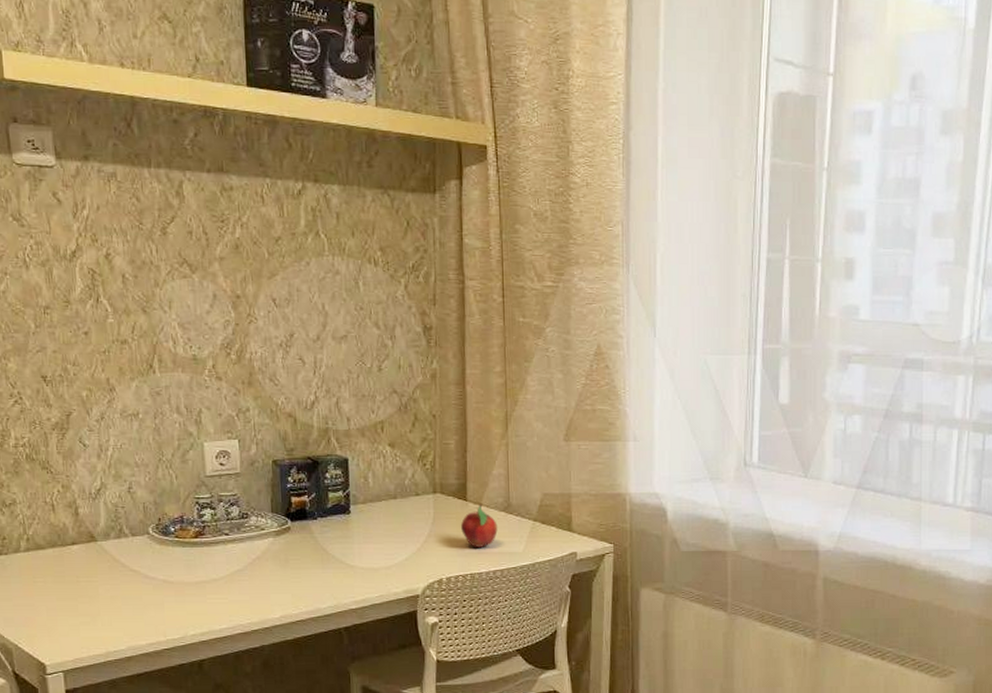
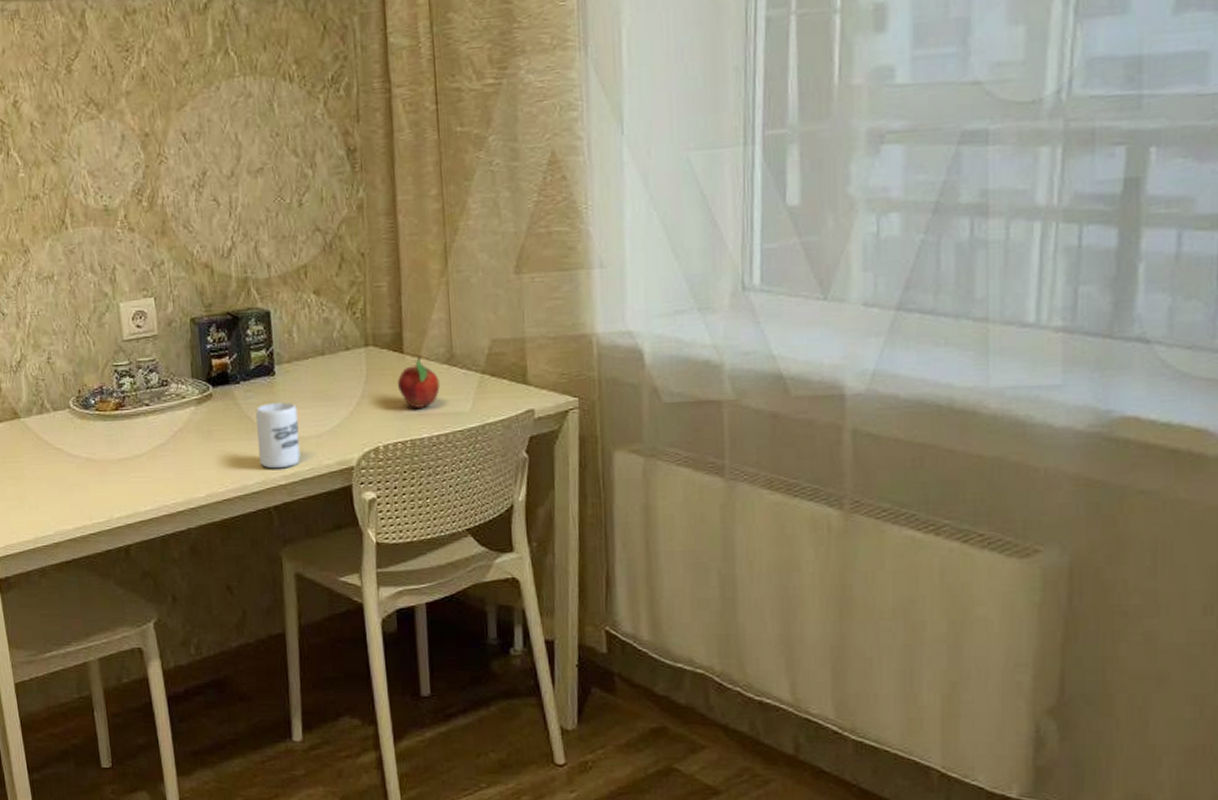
cup: none [330,538,371,595] -> present [256,402,301,469]

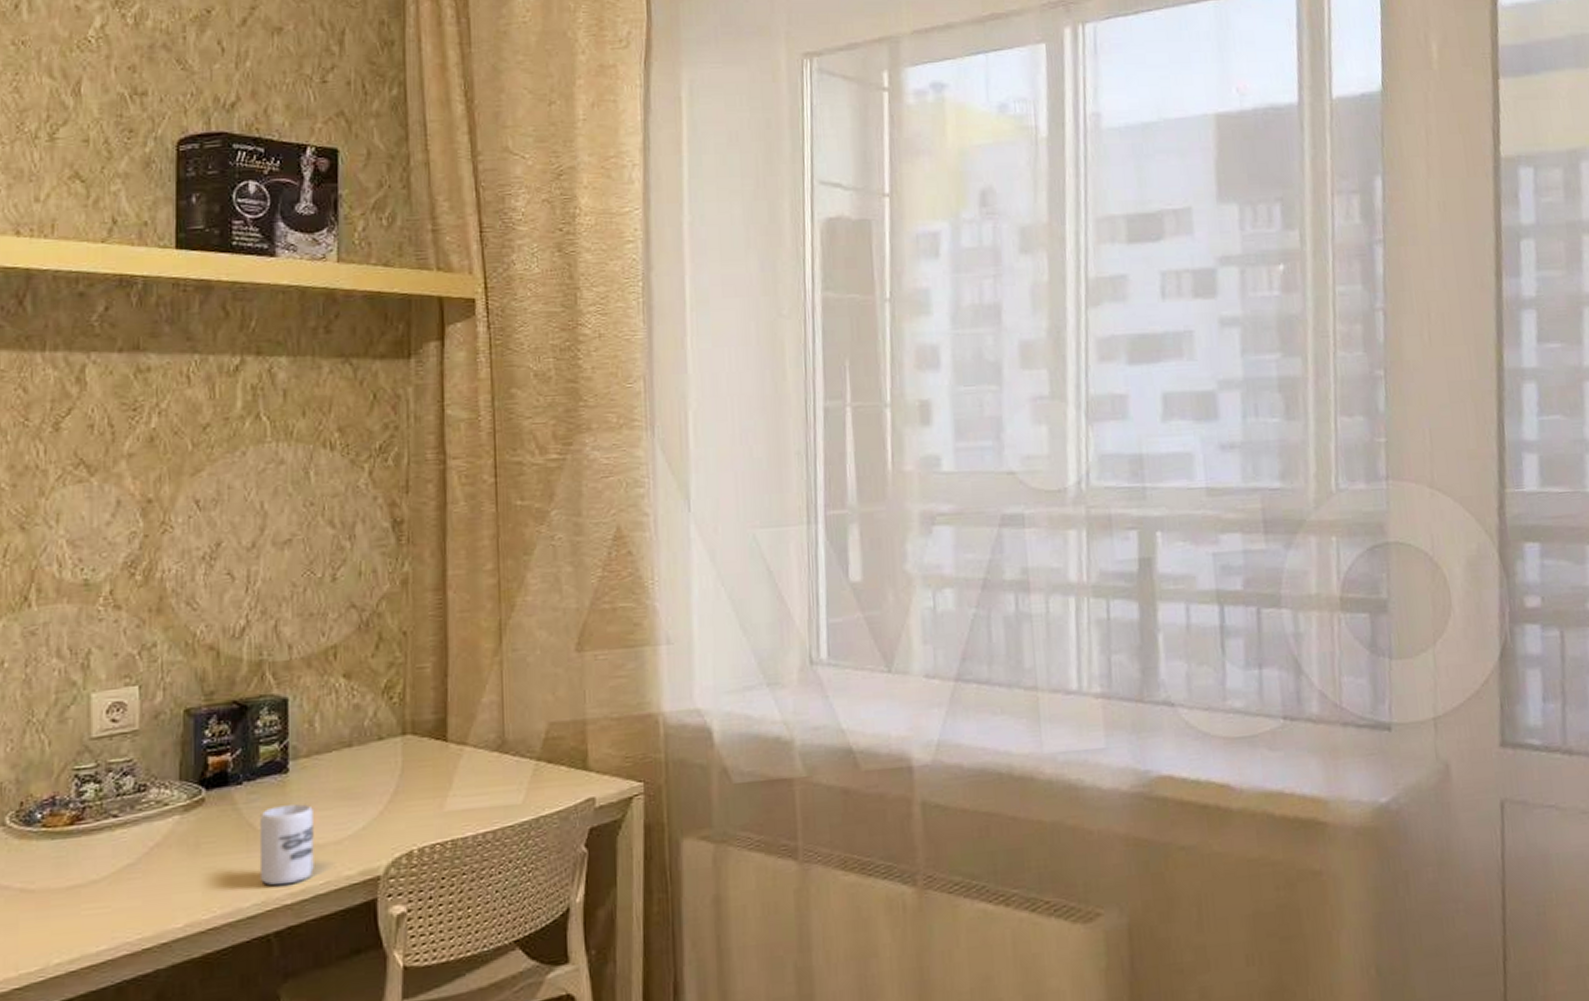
fruit: present [398,355,440,408] -> none [439,742,489,803]

